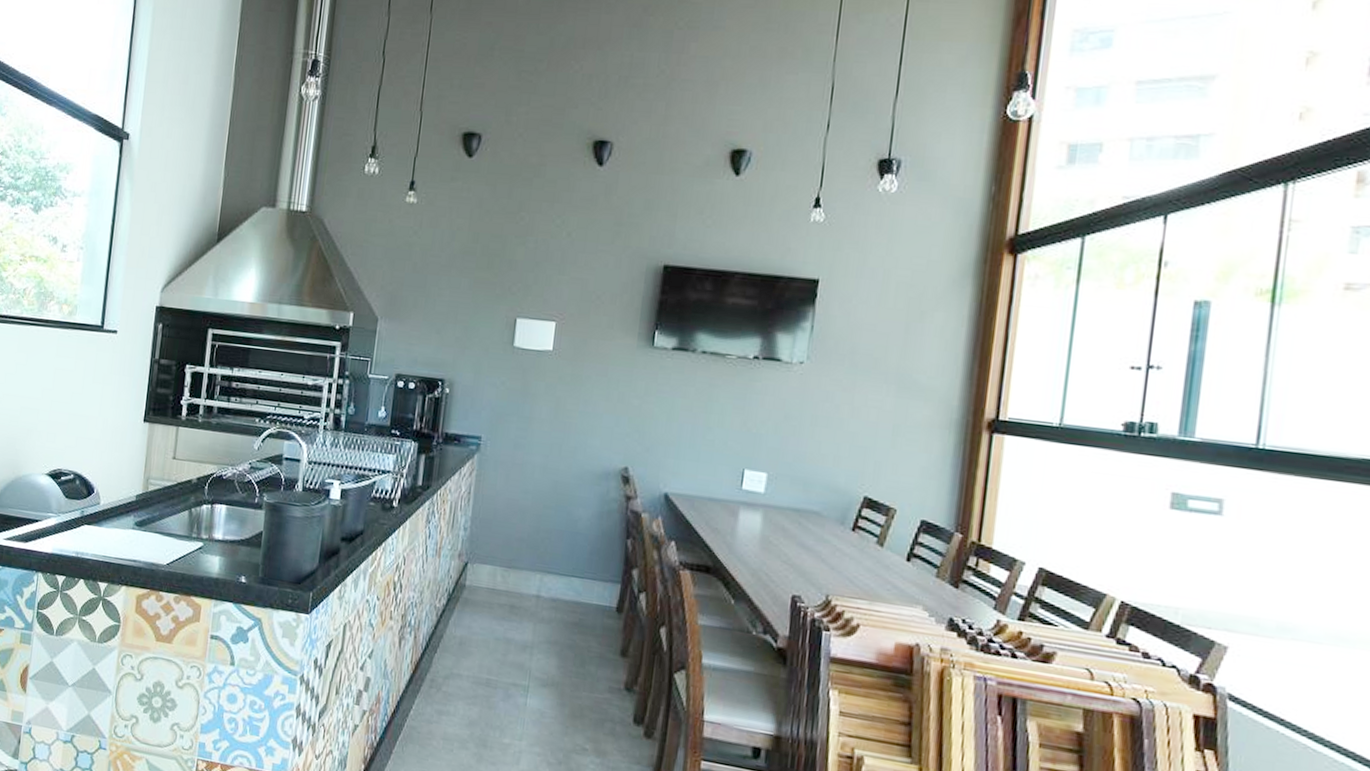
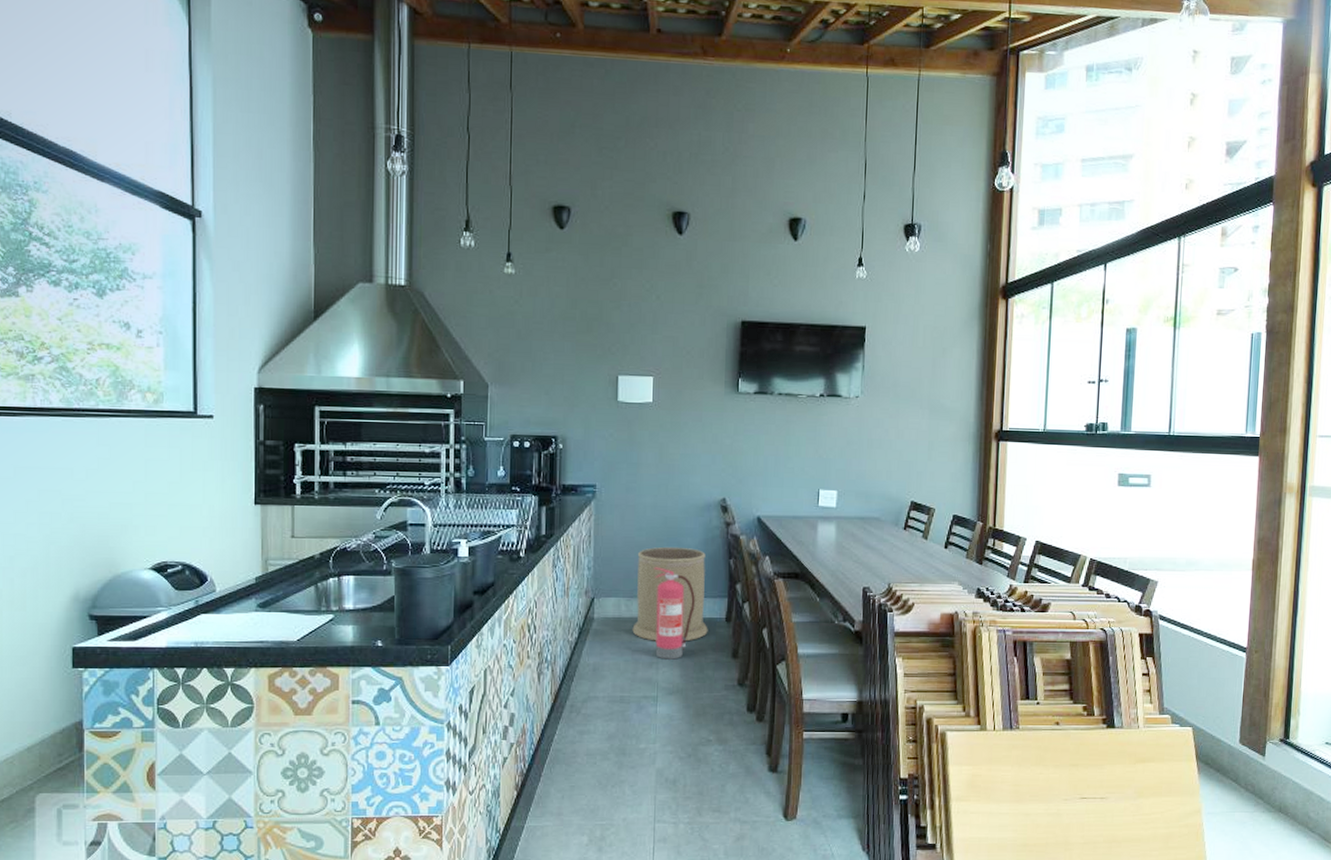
trash can: none [507,514,599,628] -> present [632,546,708,642]
fire extinguisher: none [530,537,583,647] -> present [654,567,695,660]

